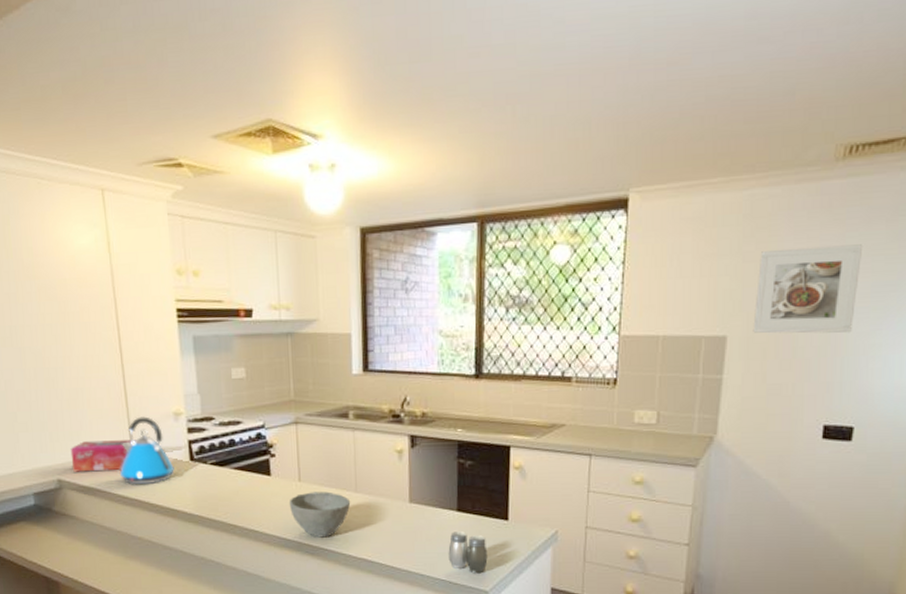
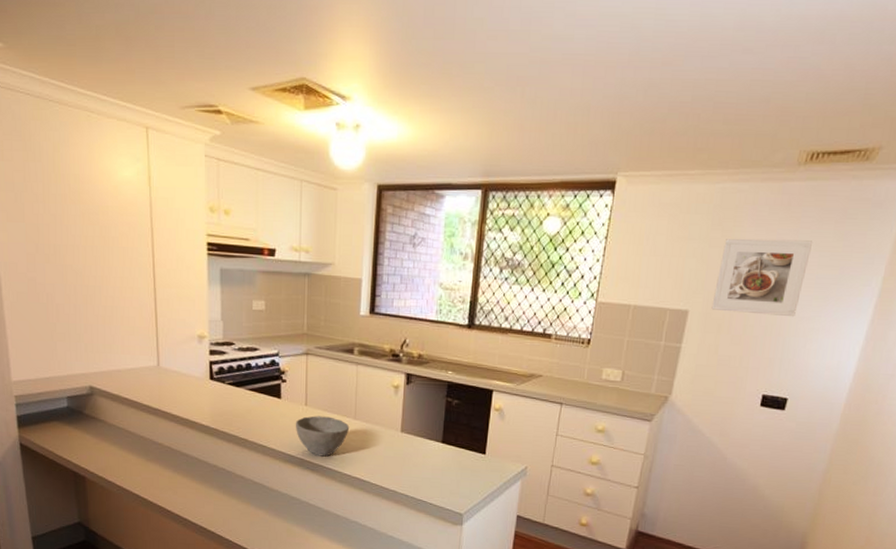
tissue box: present [70,440,137,472] -> none [103,354,164,383]
kettle: present [119,416,175,485] -> none [146,336,195,397]
salt and pepper shaker: present [448,531,488,574] -> none [431,460,465,498]

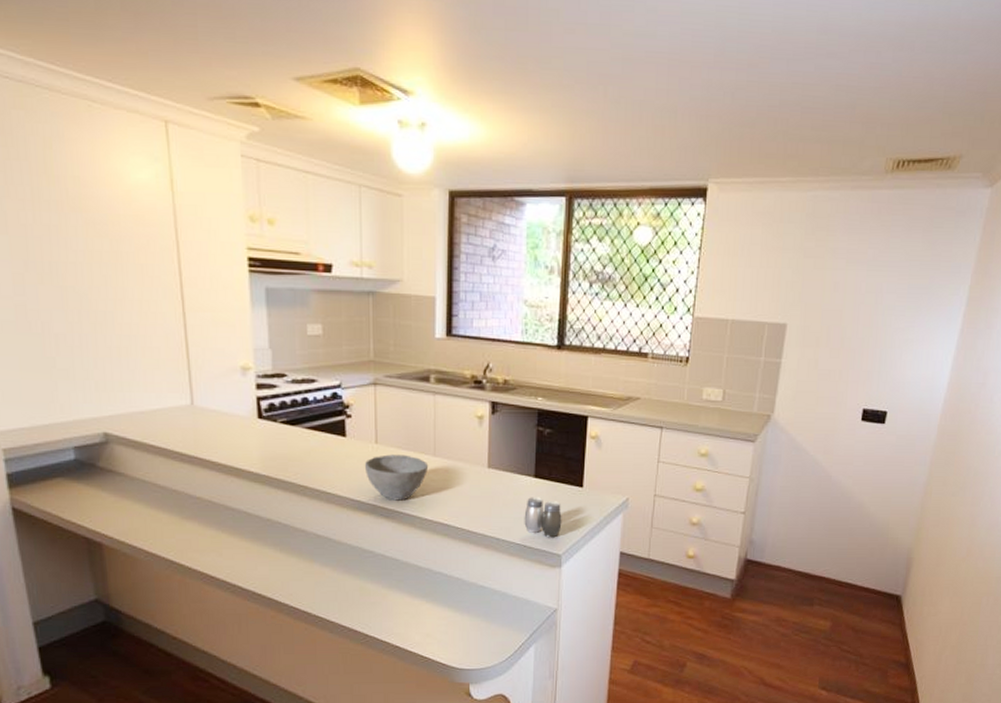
salt and pepper shaker: none [431,460,465,498] -> present [524,497,562,538]
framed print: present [711,239,813,317] -> none [809,248,904,328]

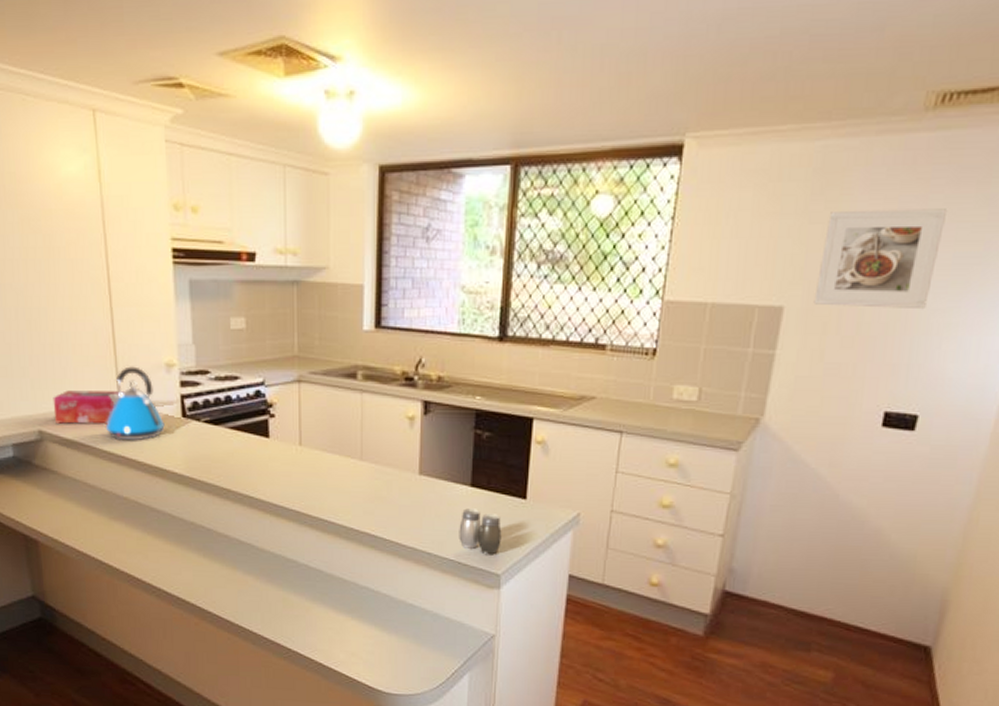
tissue box: none [120,393,199,426] -> present [53,390,125,424]
kettle: none [177,369,240,442] -> present [105,366,165,441]
bowl: present [364,454,429,501] -> none [287,457,355,508]
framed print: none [809,248,904,328] -> present [813,208,948,310]

